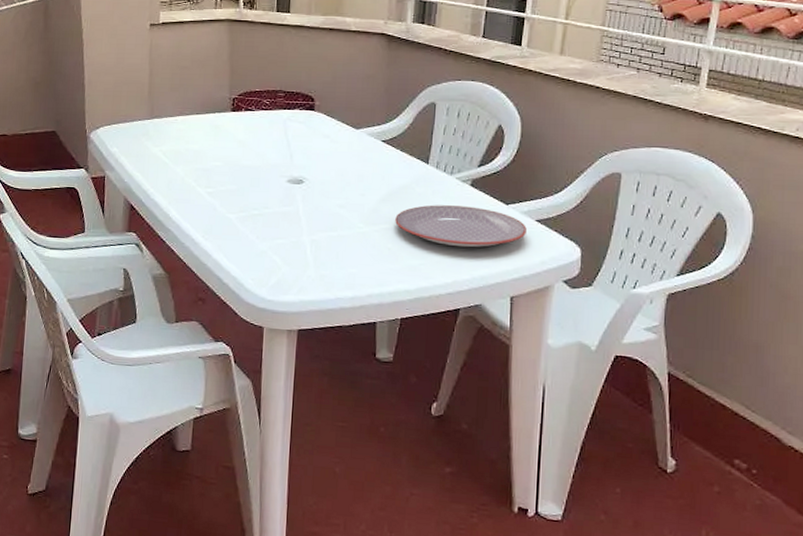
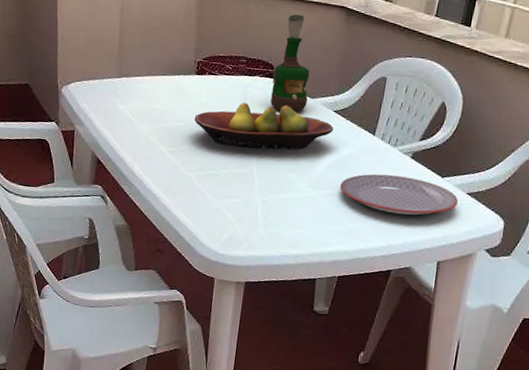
fruit bowl: none [232,137,383,185] -> present [194,102,334,150]
grog bottle: none [313,45,353,144] -> present [270,14,310,112]

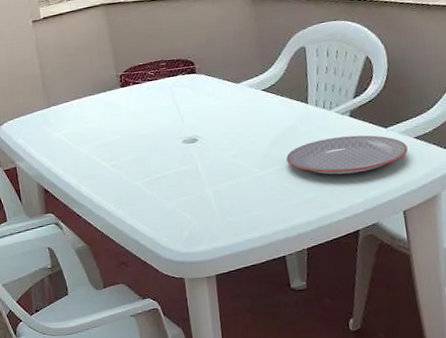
fruit bowl: present [194,102,334,150] -> none [128,95,266,148]
grog bottle: present [270,14,310,112] -> none [195,9,234,102]

